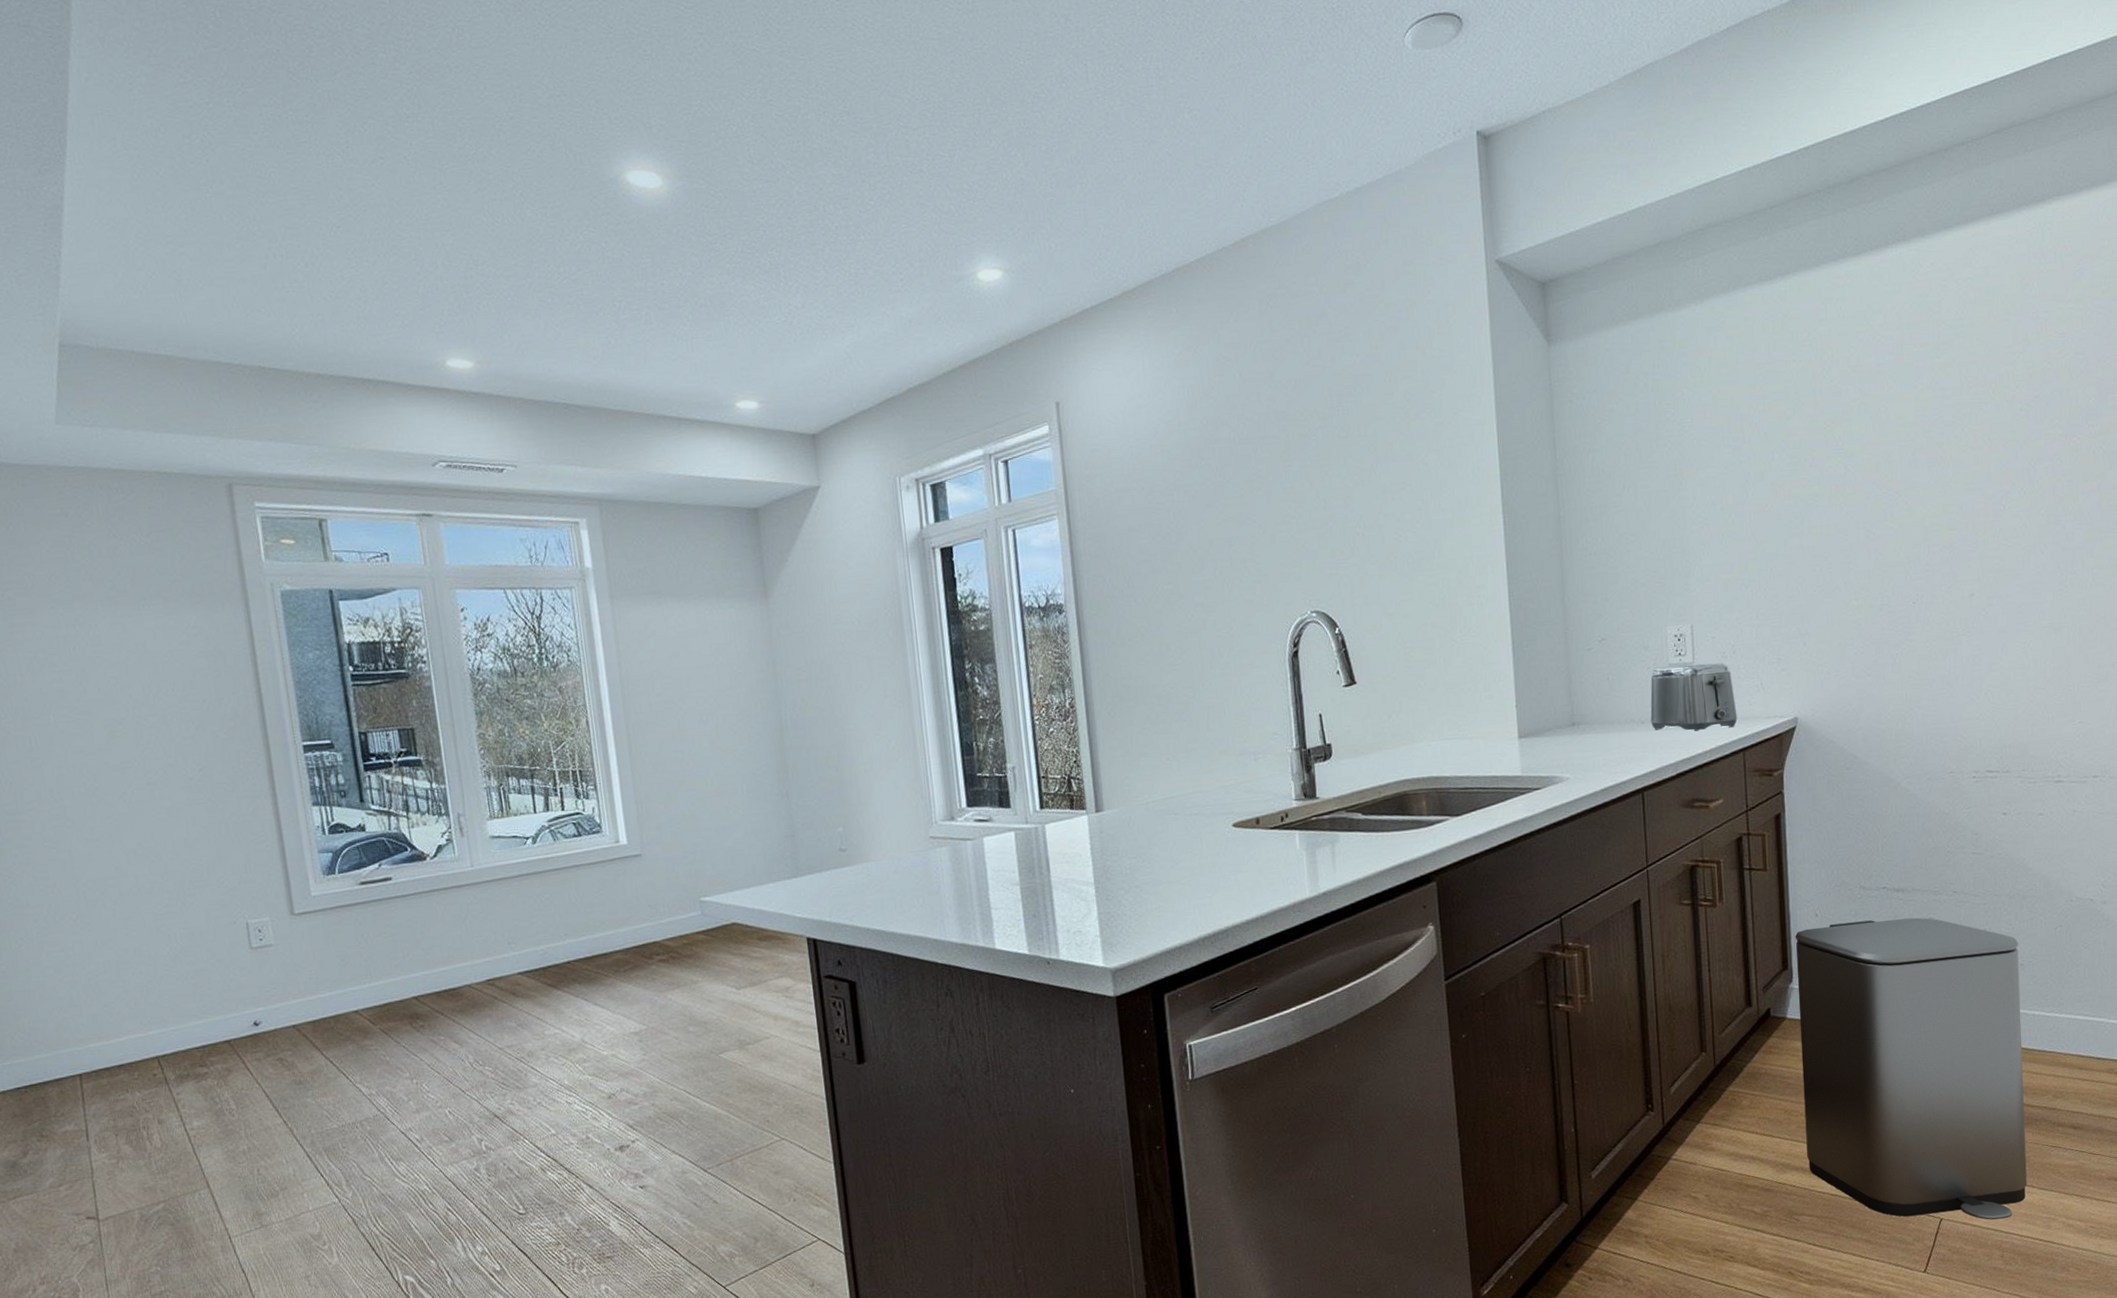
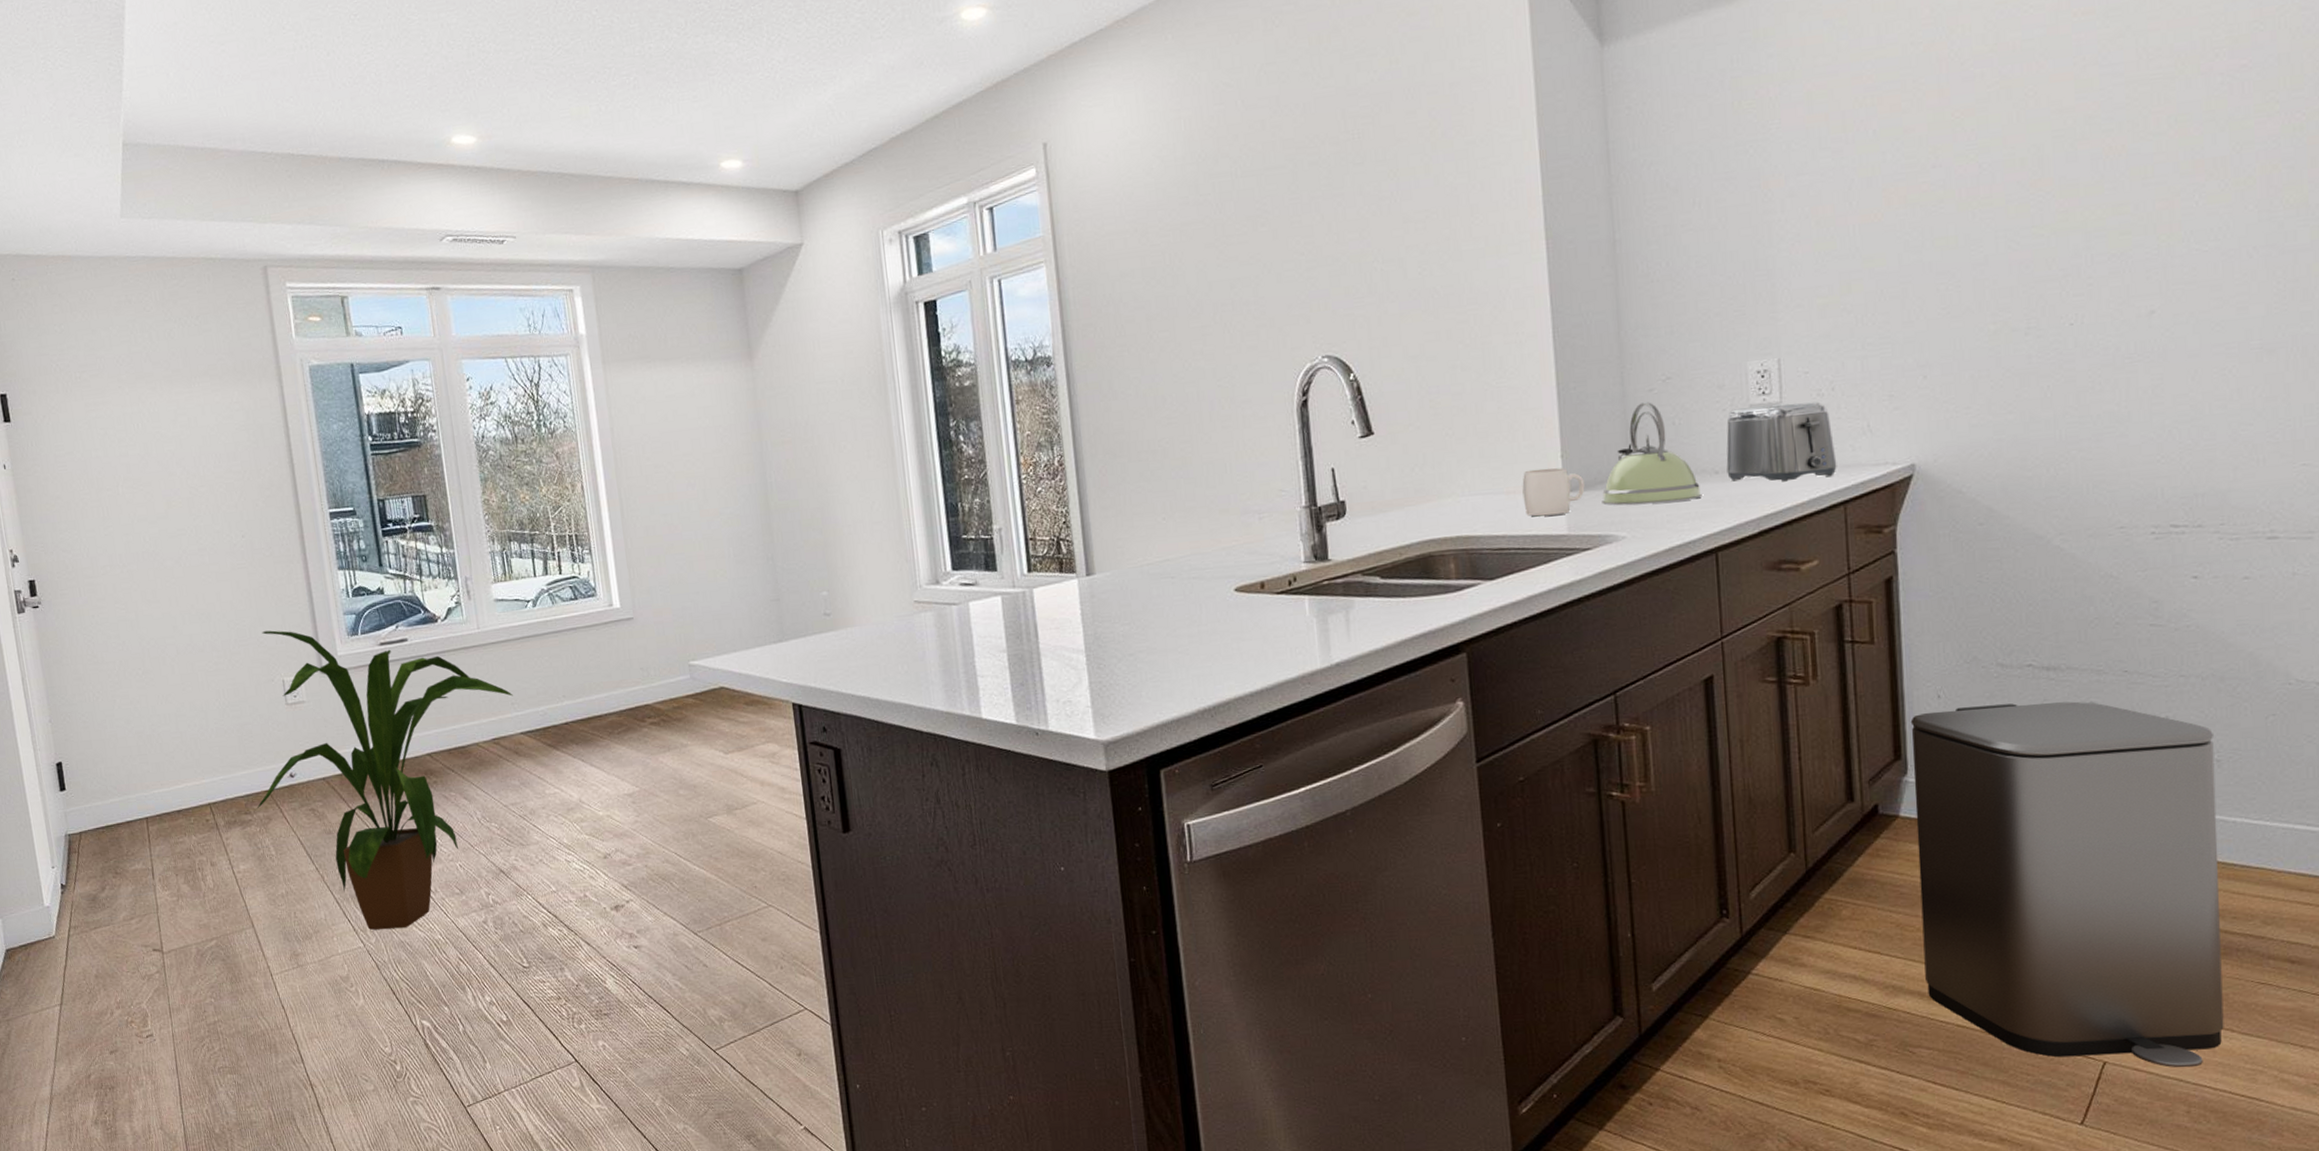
house plant: none [214,870,510,1184] -> present [257,630,513,930]
mug: none [1483,716,1536,760] -> present [1522,467,1585,517]
kettle: none [1549,660,1631,751] -> present [1602,402,1702,506]

